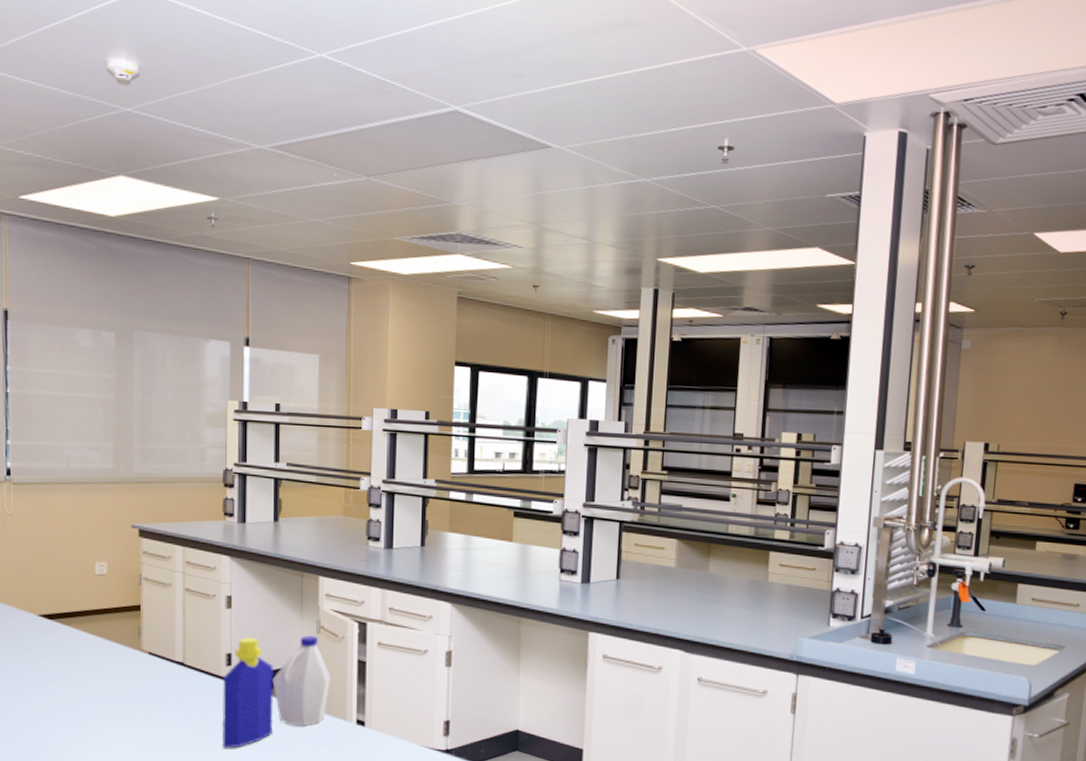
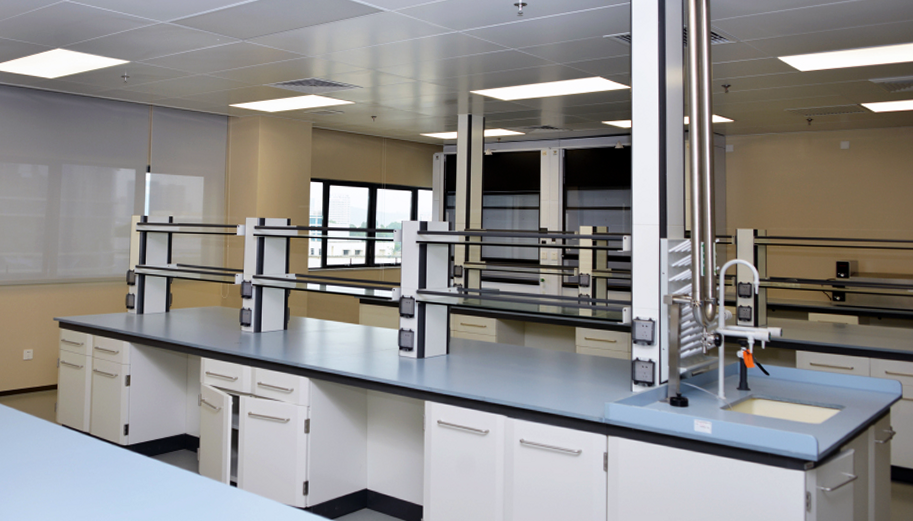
bottle: present [221,636,331,748] -> none [118,408,209,508]

